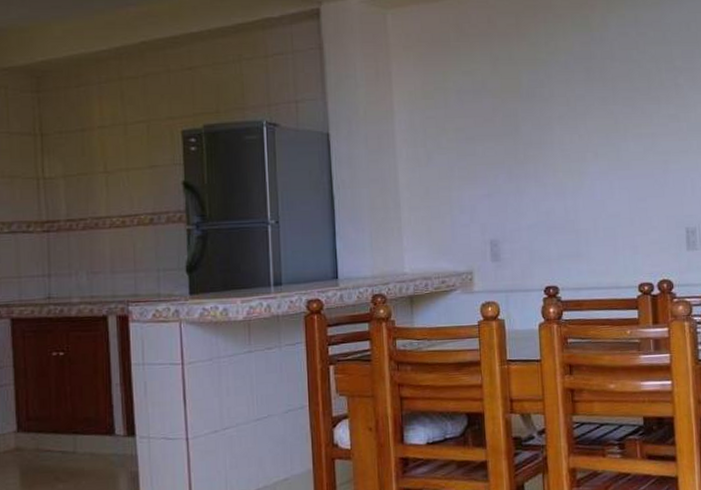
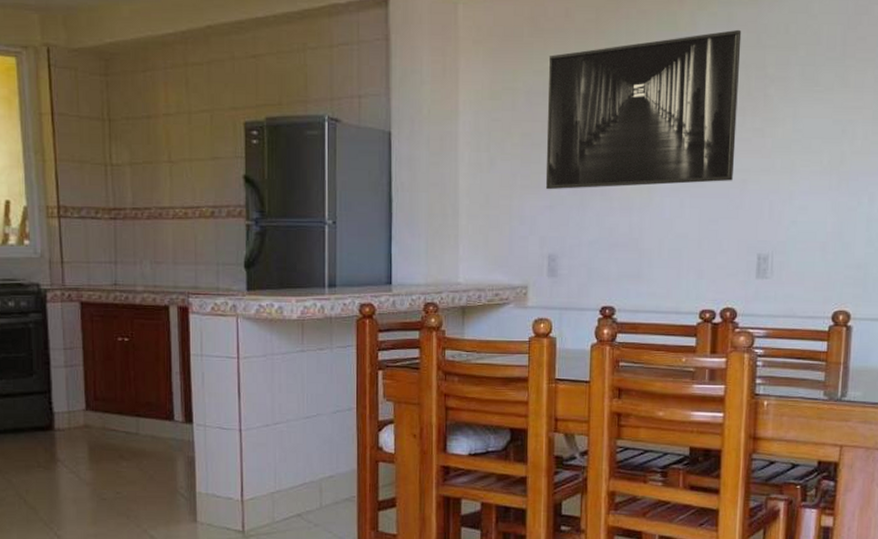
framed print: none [475,28,655,180] -> present [545,29,742,190]

